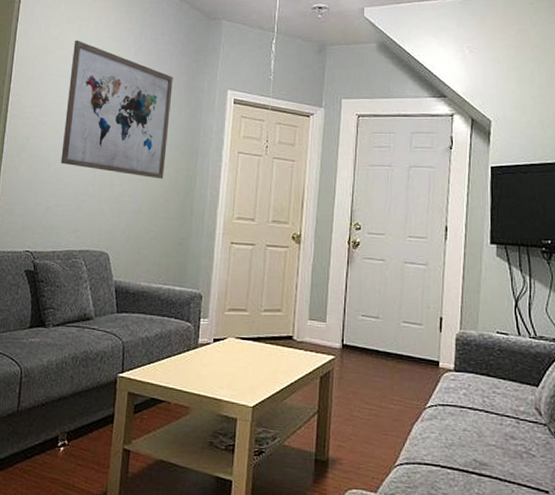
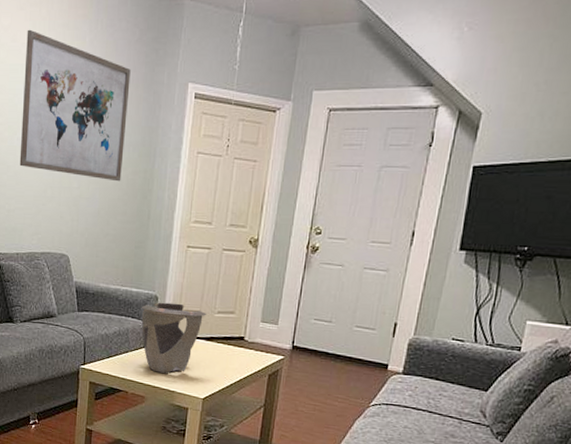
decorative bowl: none [184,301,253,379] -> present [141,302,207,373]

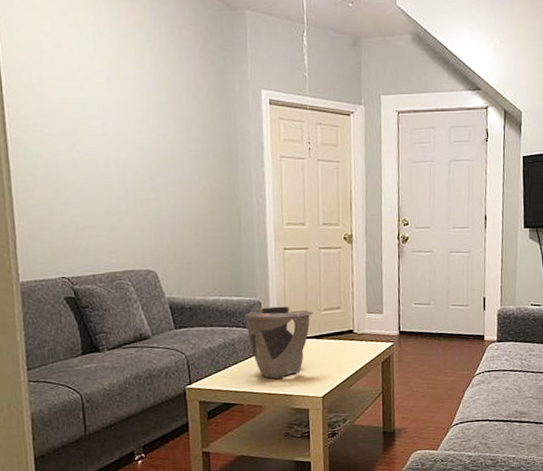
wall art: present [19,29,131,182] -> none [73,35,204,190]

